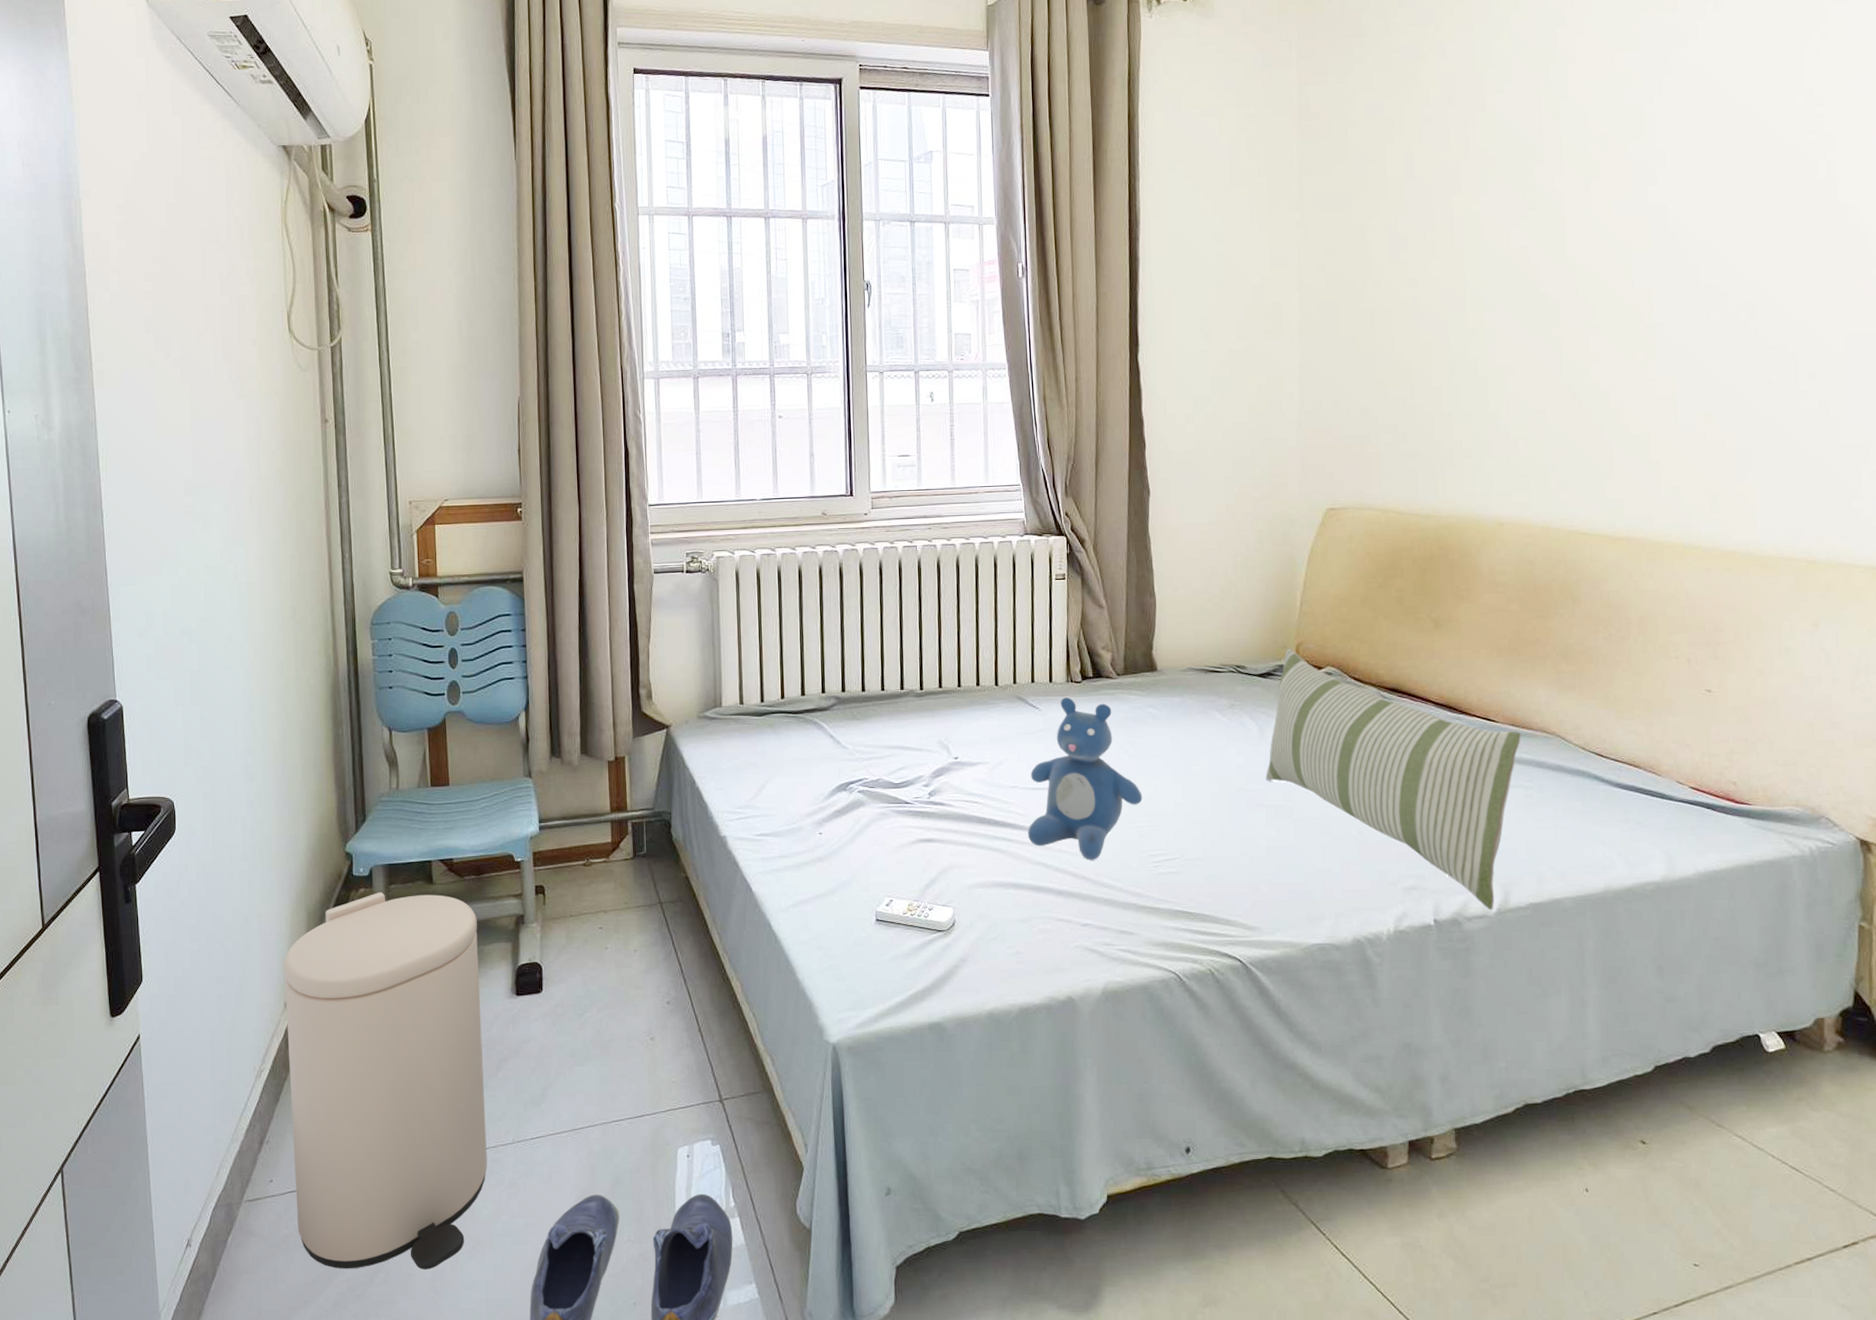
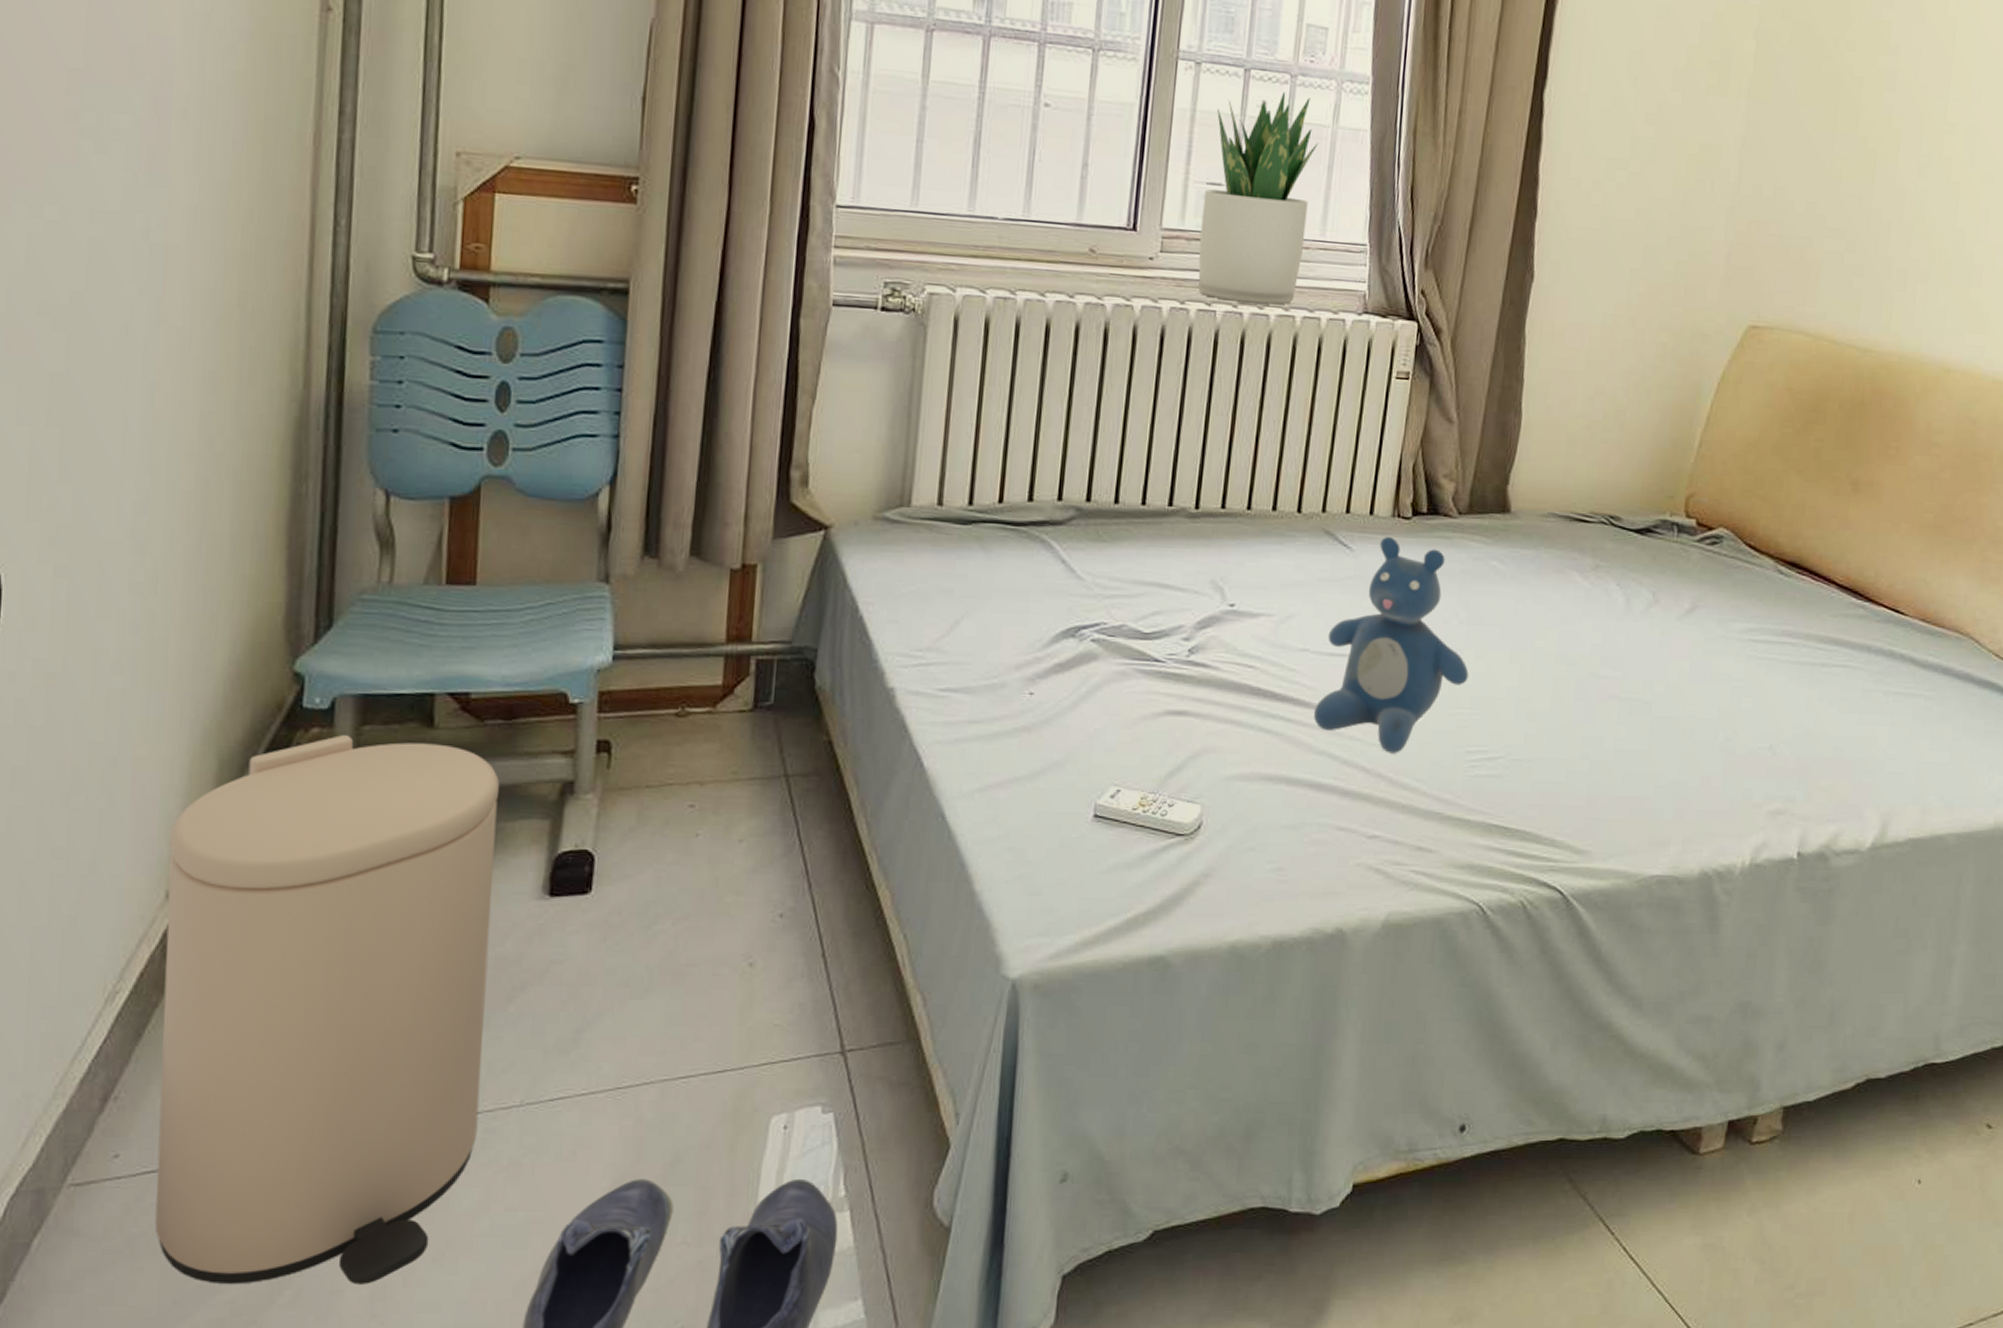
planter: none [897,384,975,537] -> present [1198,92,1319,305]
pillow: present [1265,648,1521,910] -> none [1624,499,1931,845]

